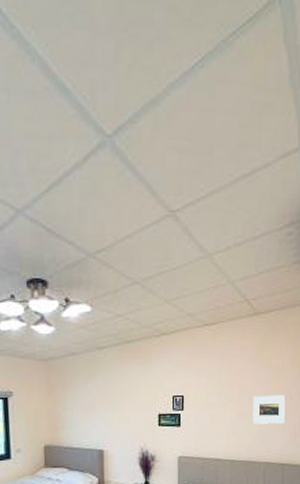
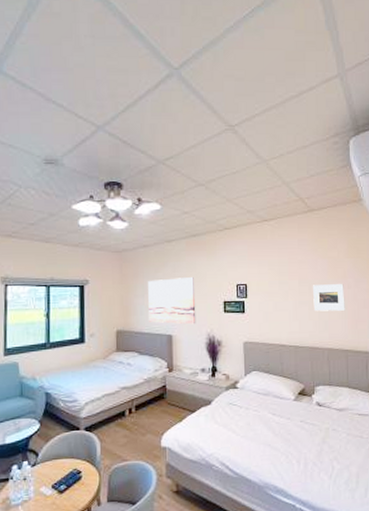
wall art: none [78,387,129,439] -> present [148,276,196,325]

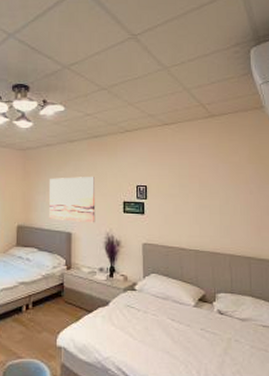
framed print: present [312,283,345,312] -> none [213,188,248,217]

